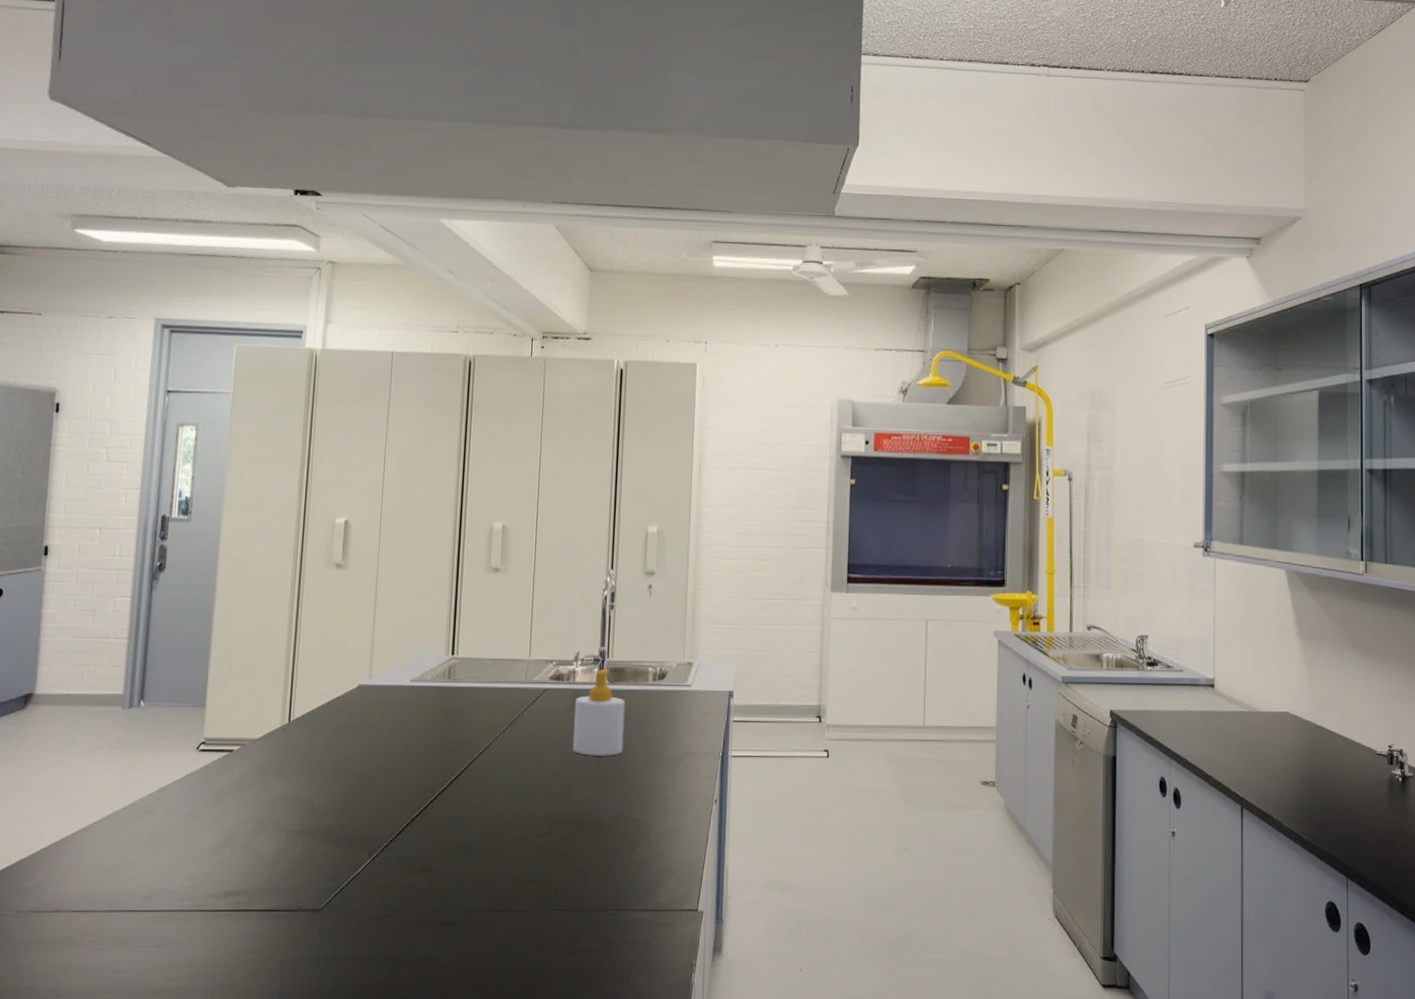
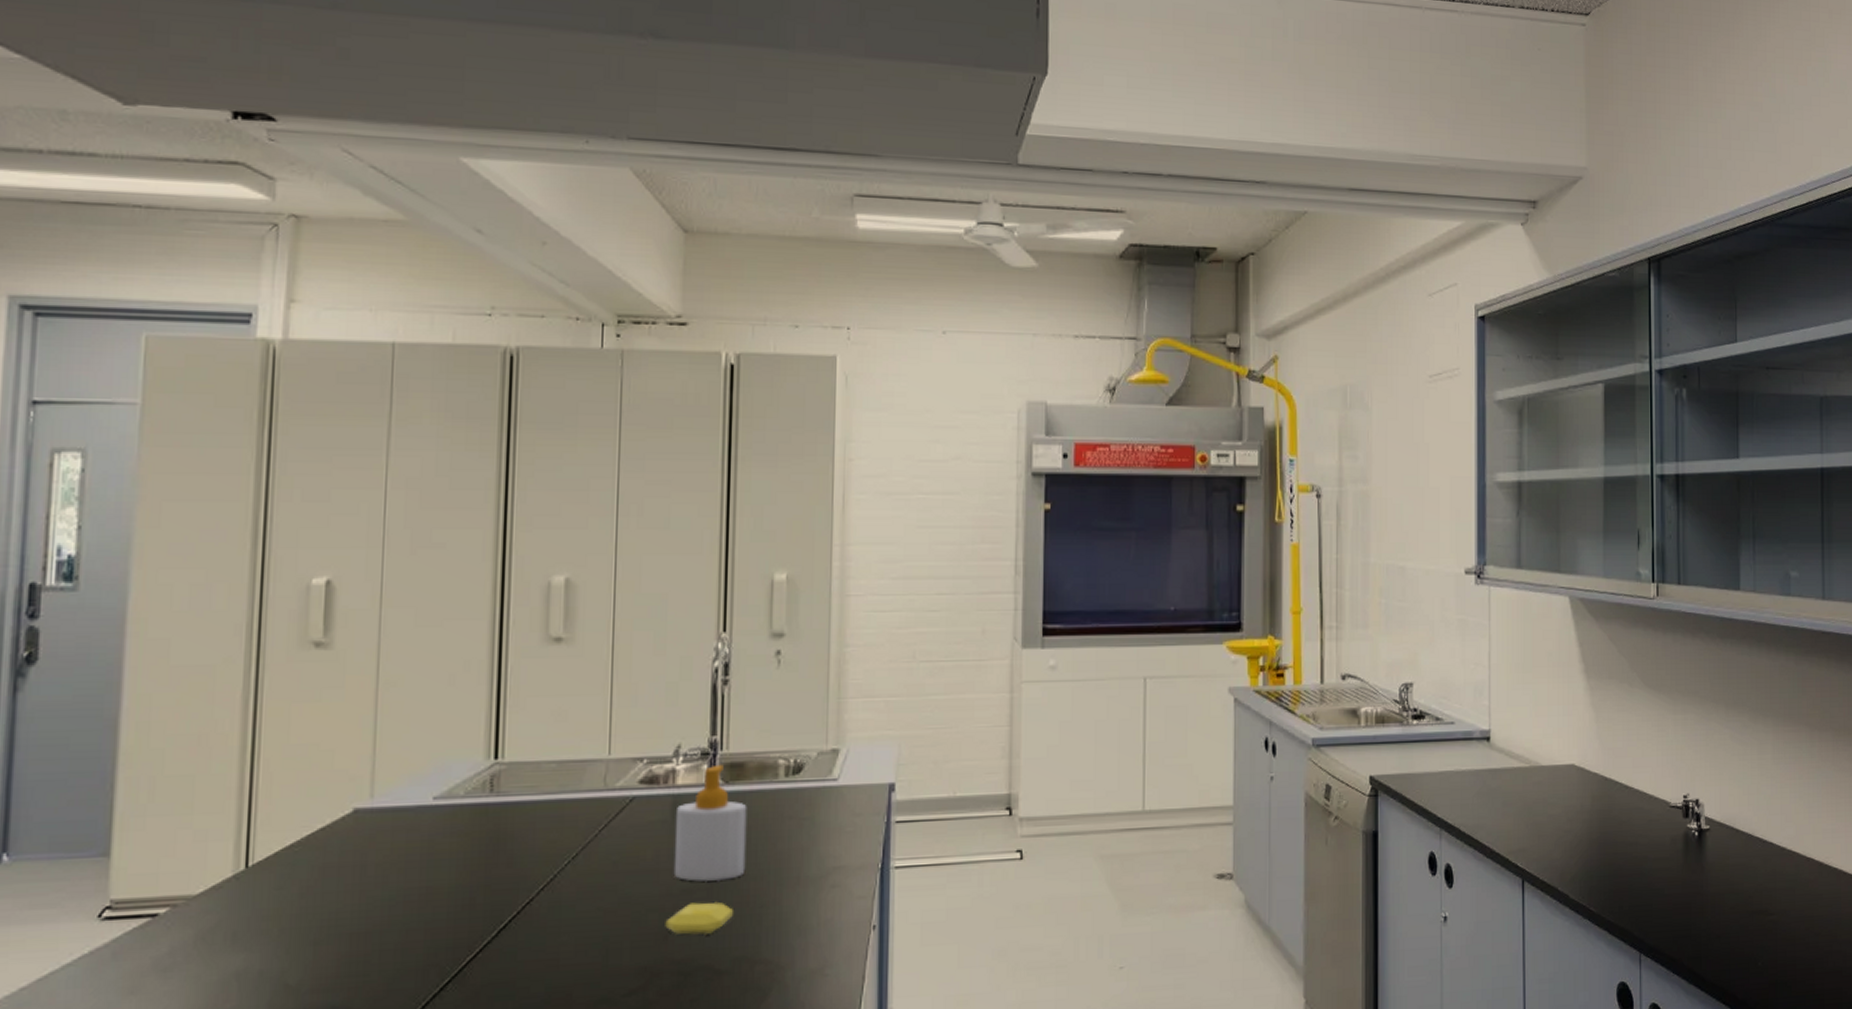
soap bar: none [565,771,614,797] -> present [665,901,733,936]

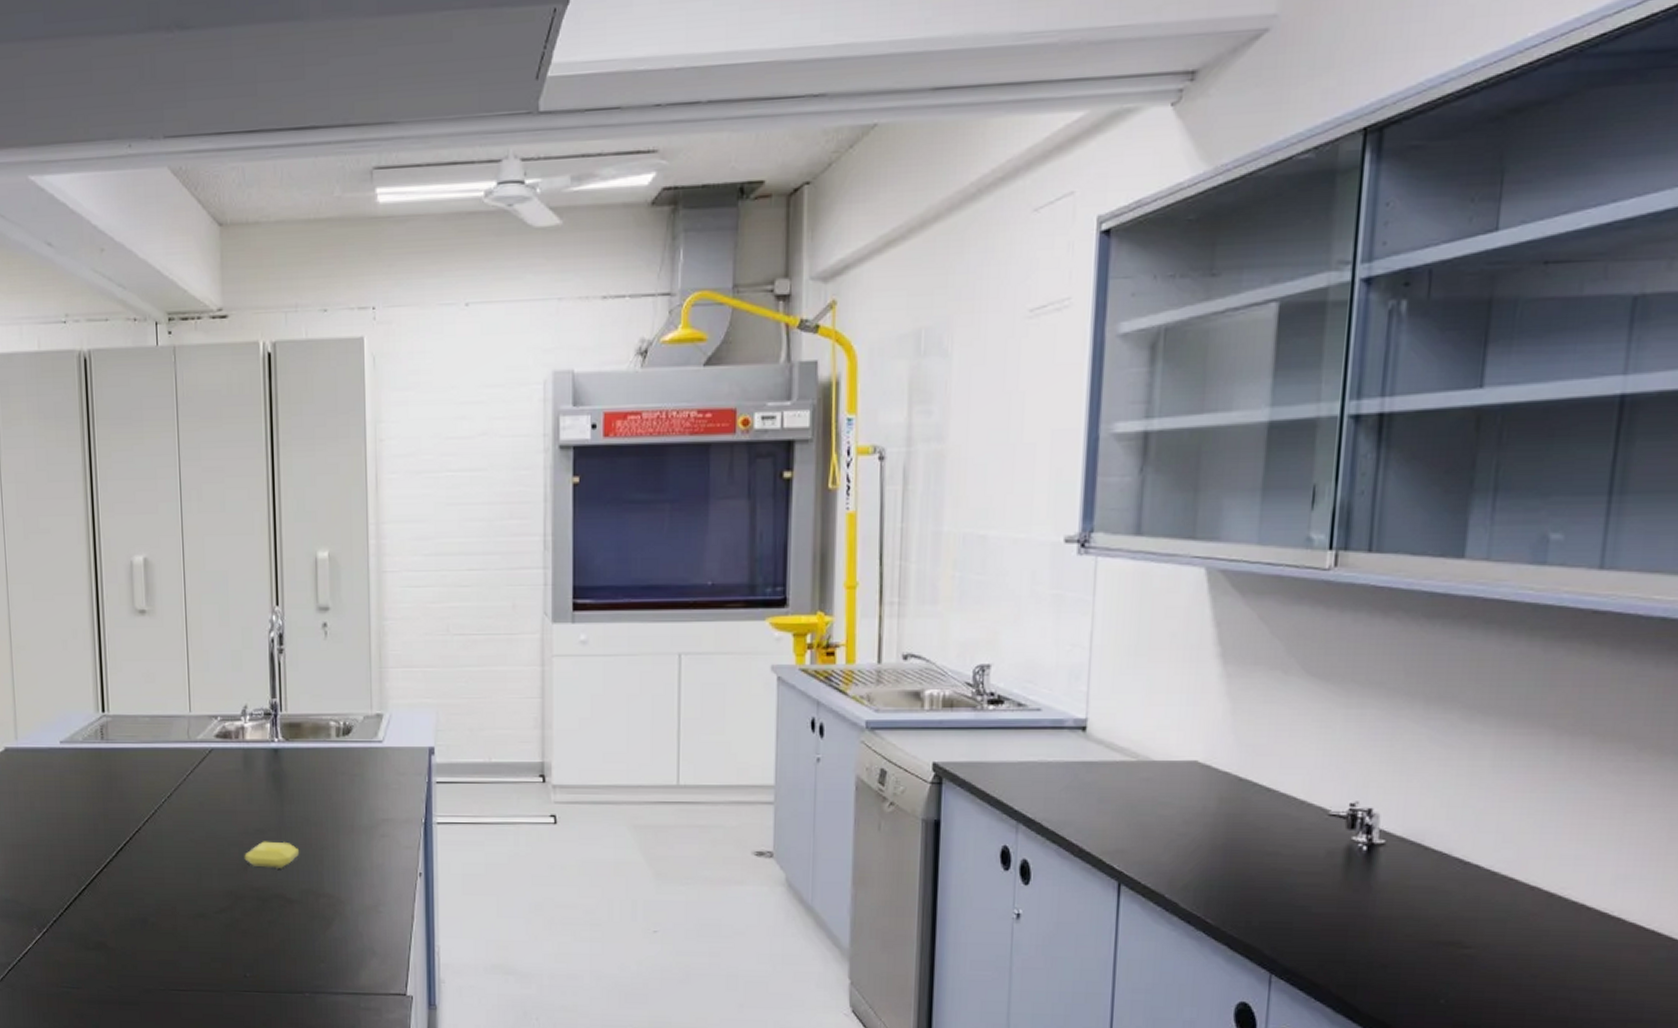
soap bottle: present [673,764,747,882] -> none [246,724,307,825]

